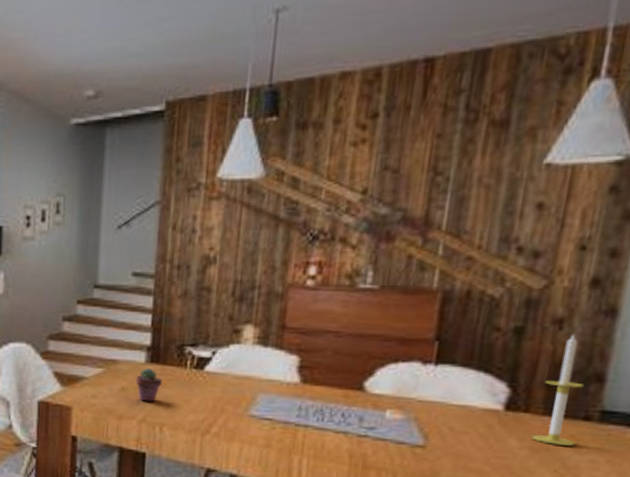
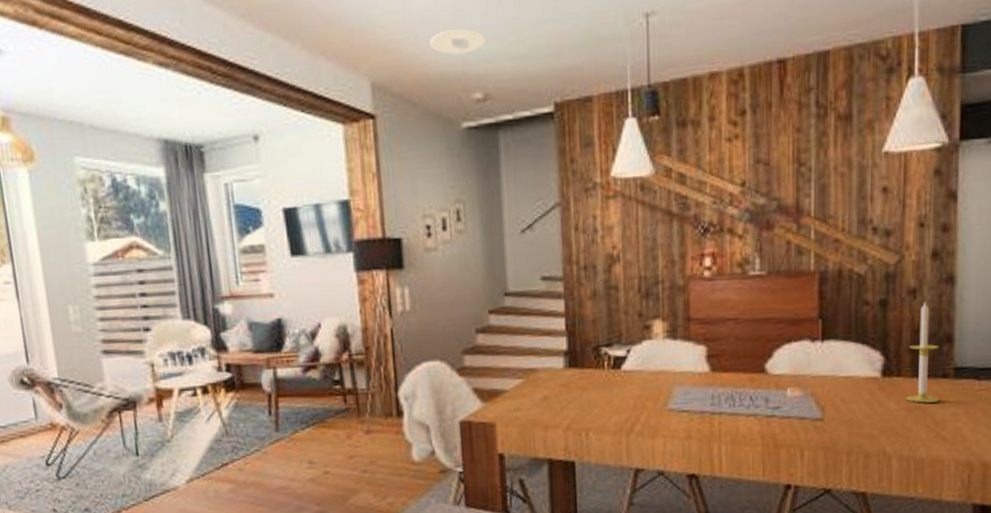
recessed light: none [47,27,104,53] -> present [429,29,486,55]
potted succulent: present [136,367,163,402] -> none [557,373,583,409]

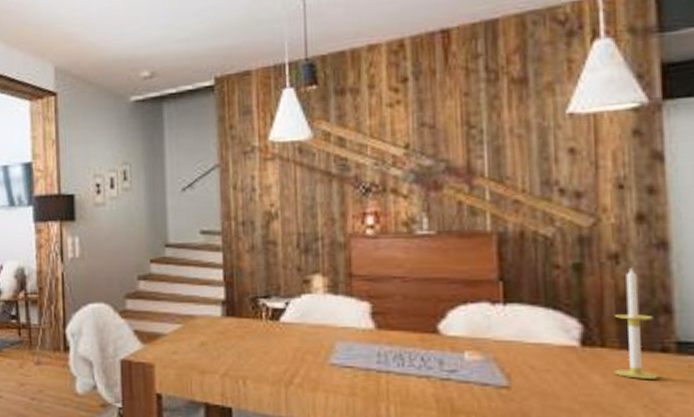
recessed light: present [429,29,486,55] -> none [104,19,153,42]

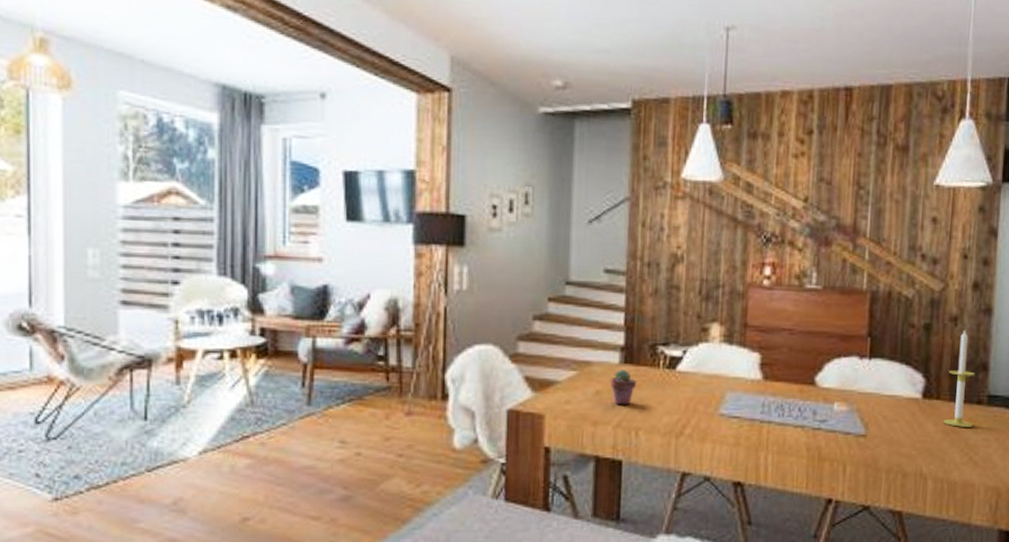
potted succulent: none [215,321,241,356] -> present [611,369,637,406]

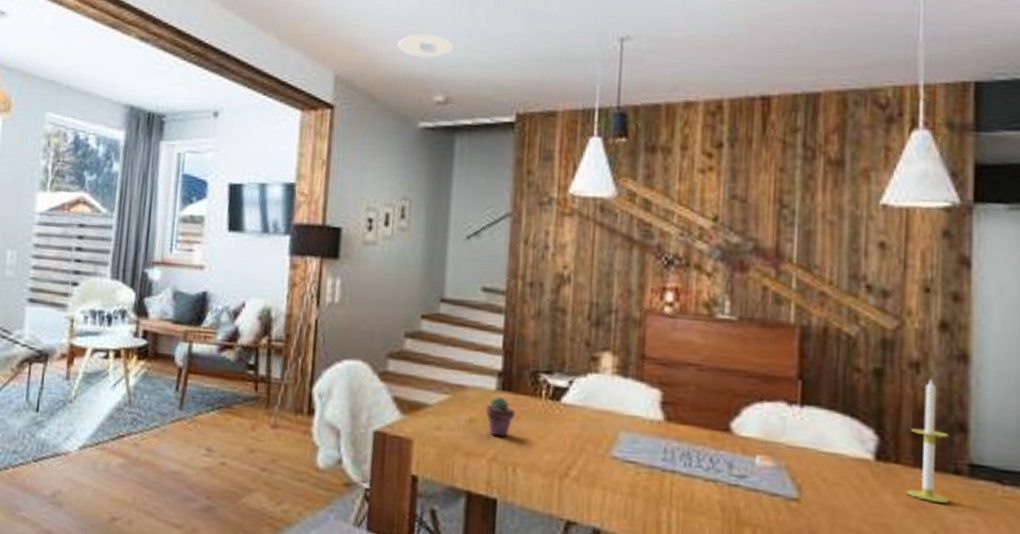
recessed light: none [514,15,571,41] -> present [397,34,454,58]

